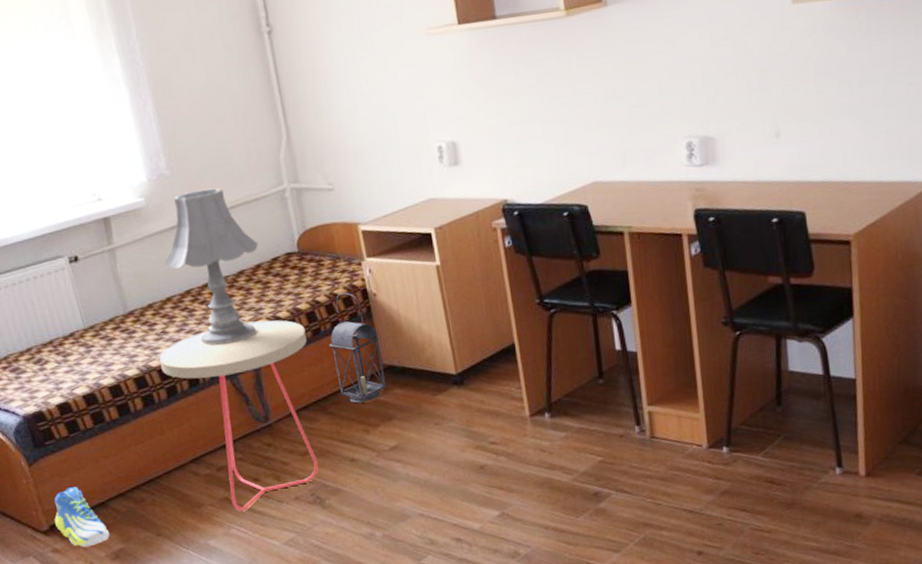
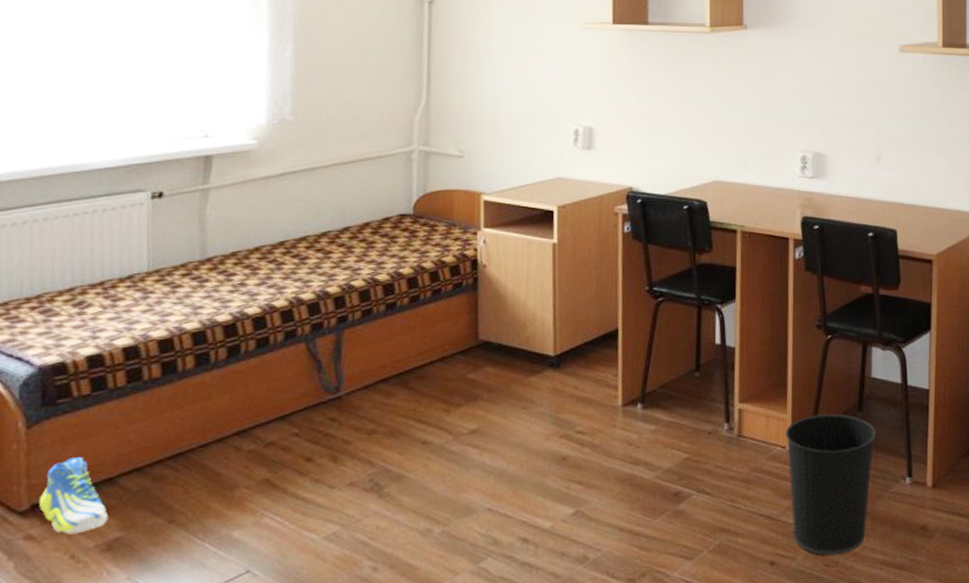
side table: present [159,320,319,512] -> none [228,282,403,497]
table lamp: present [164,188,259,346] -> none [262,140,373,305]
lantern: present [329,292,387,403] -> none [425,260,482,380]
wastebasket: none [700,410,799,545] -> present [786,414,876,556]

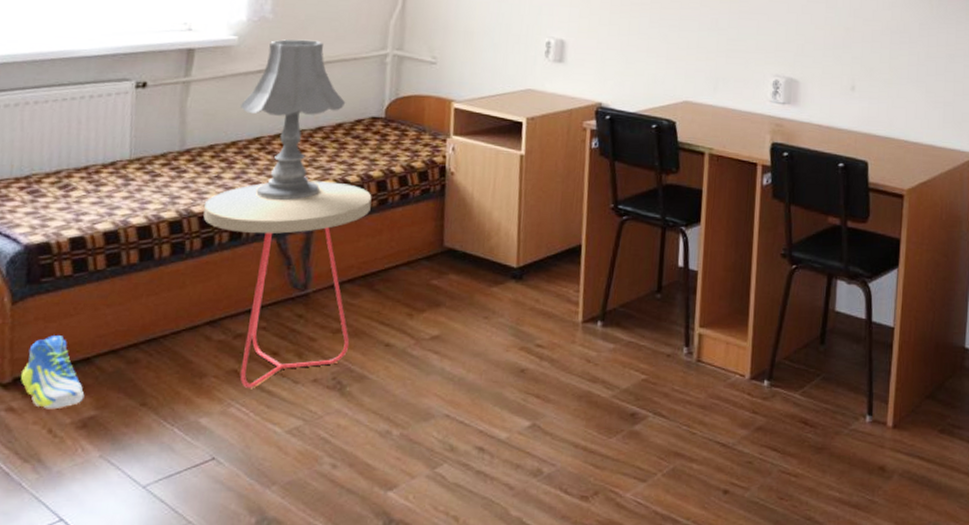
side table: none [228,282,403,497] -> present [203,181,372,388]
table lamp: none [262,140,373,305] -> present [239,39,346,201]
wastebasket: present [786,414,876,556] -> none [745,345,838,489]

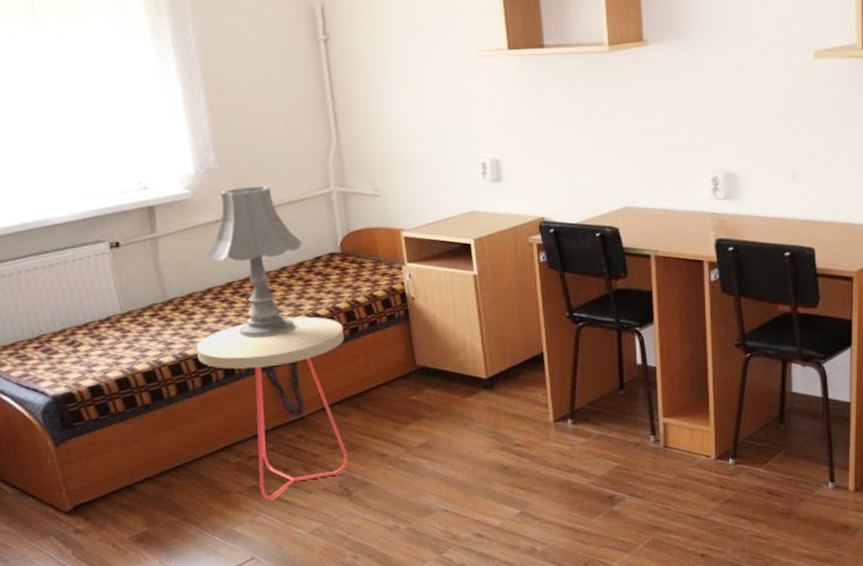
sneaker: present [21,335,85,410] -> none [79,469,135,529]

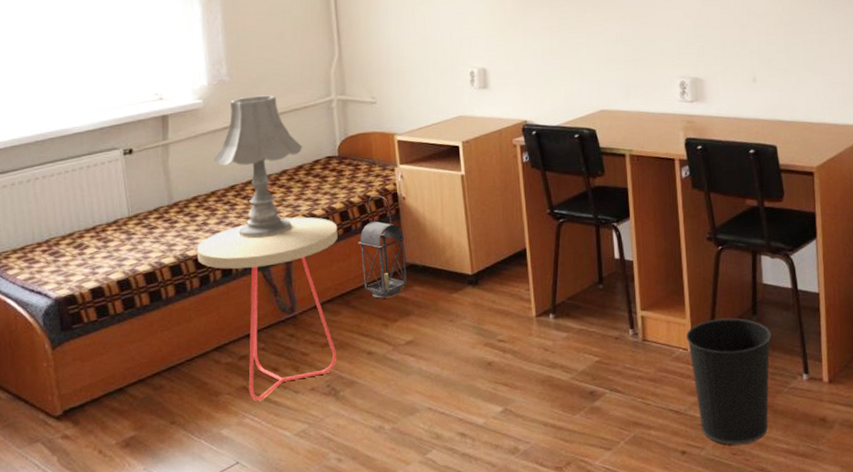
lantern: none [366,294,419,401] -> present [358,195,408,299]
wastebasket: none [710,426,798,550] -> present [686,318,772,446]

